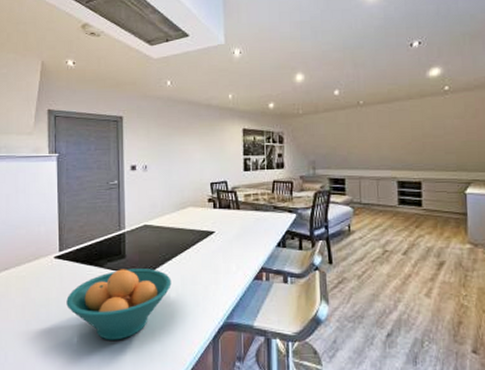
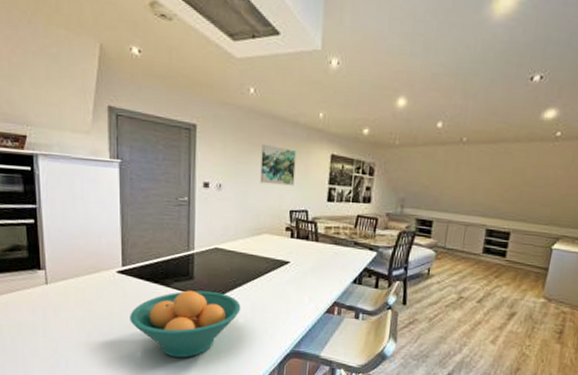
wall art: none [181,126,212,161] -> present [260,144,297,186]

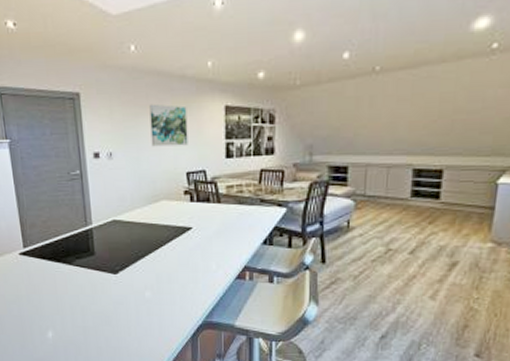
fruit bowl: present [130,290,241,358] -> none [36,266,146,336]

